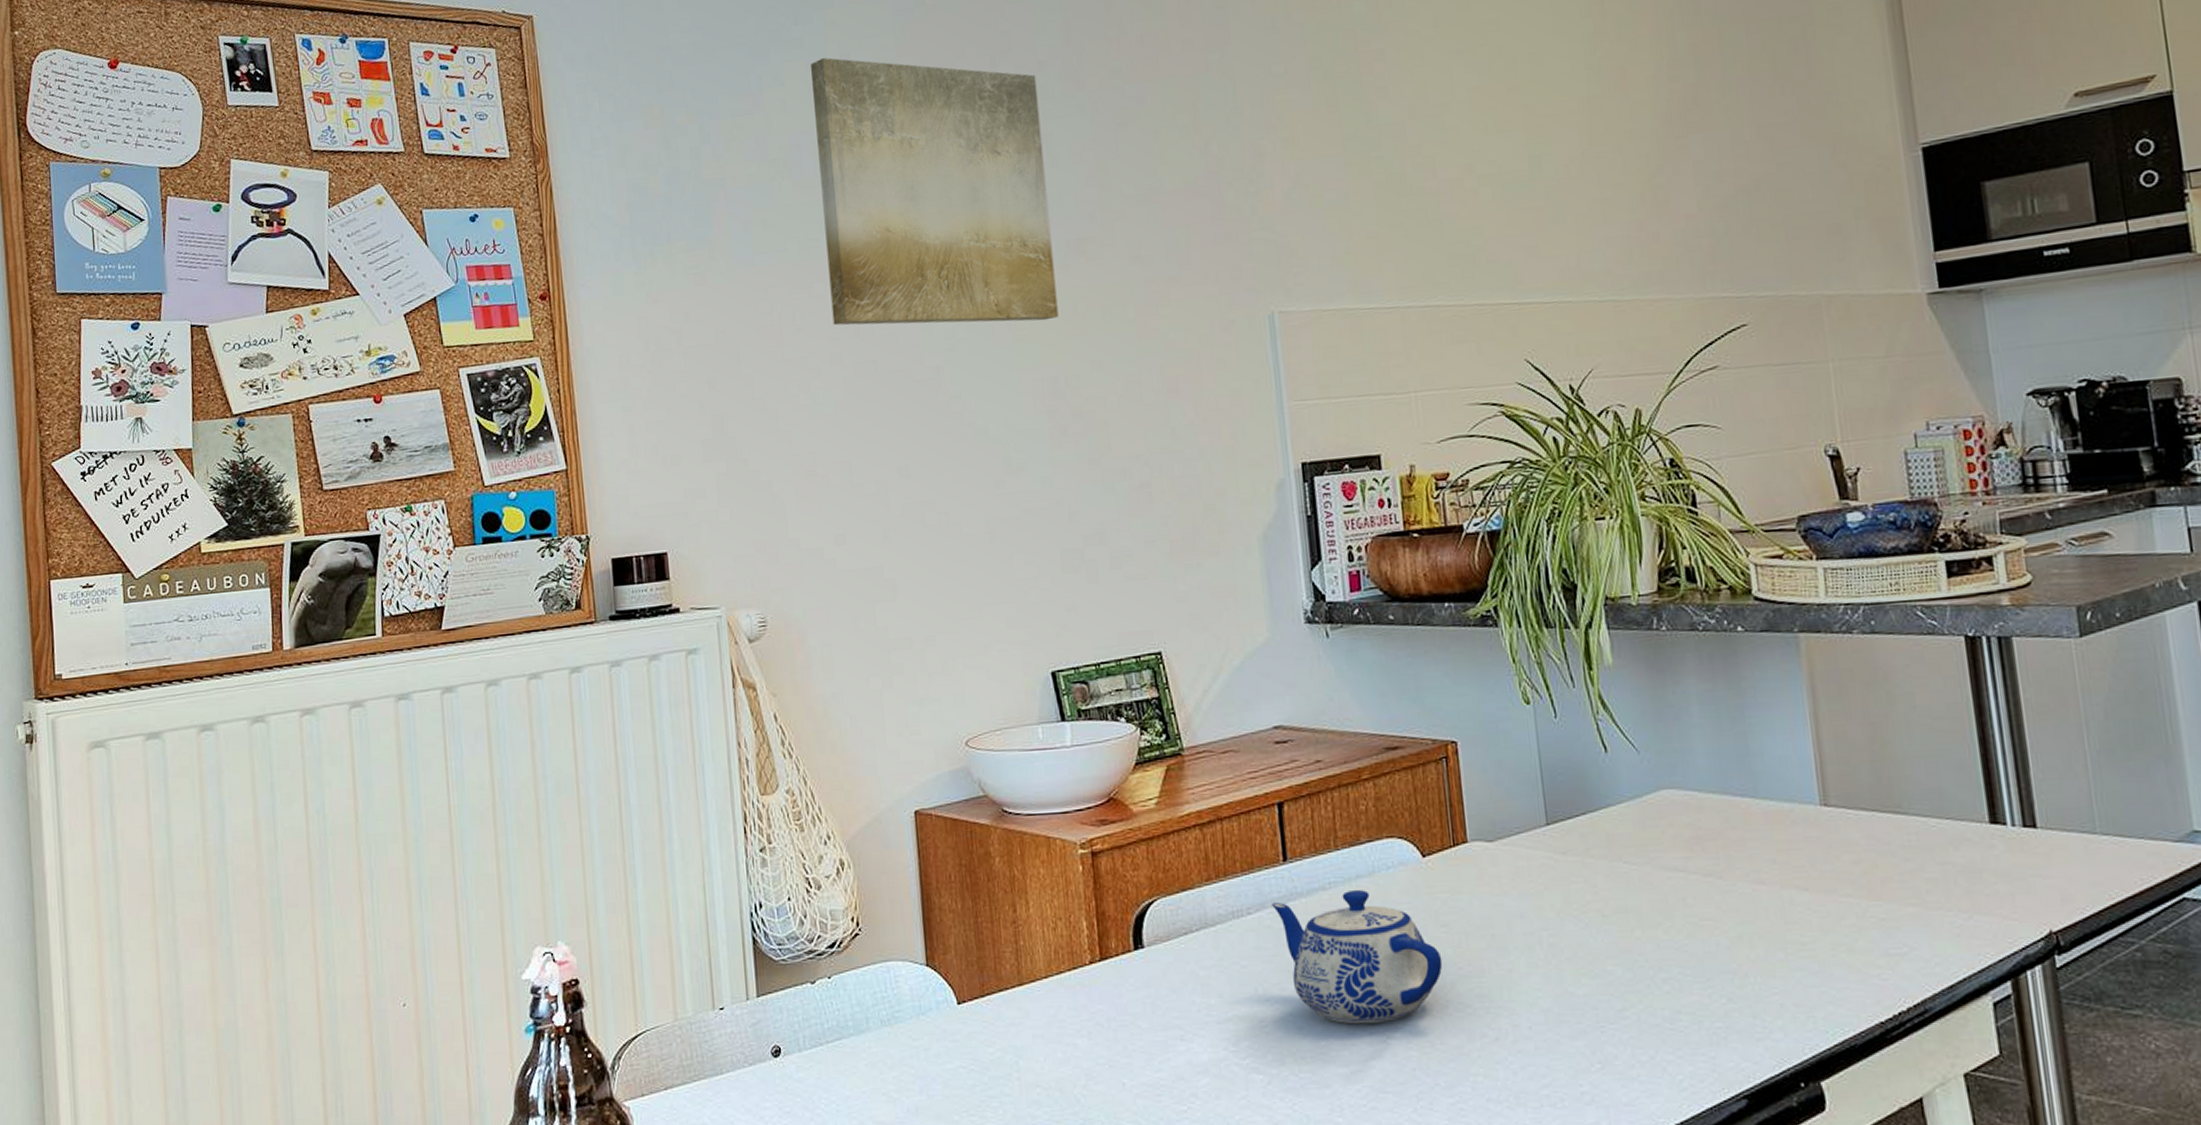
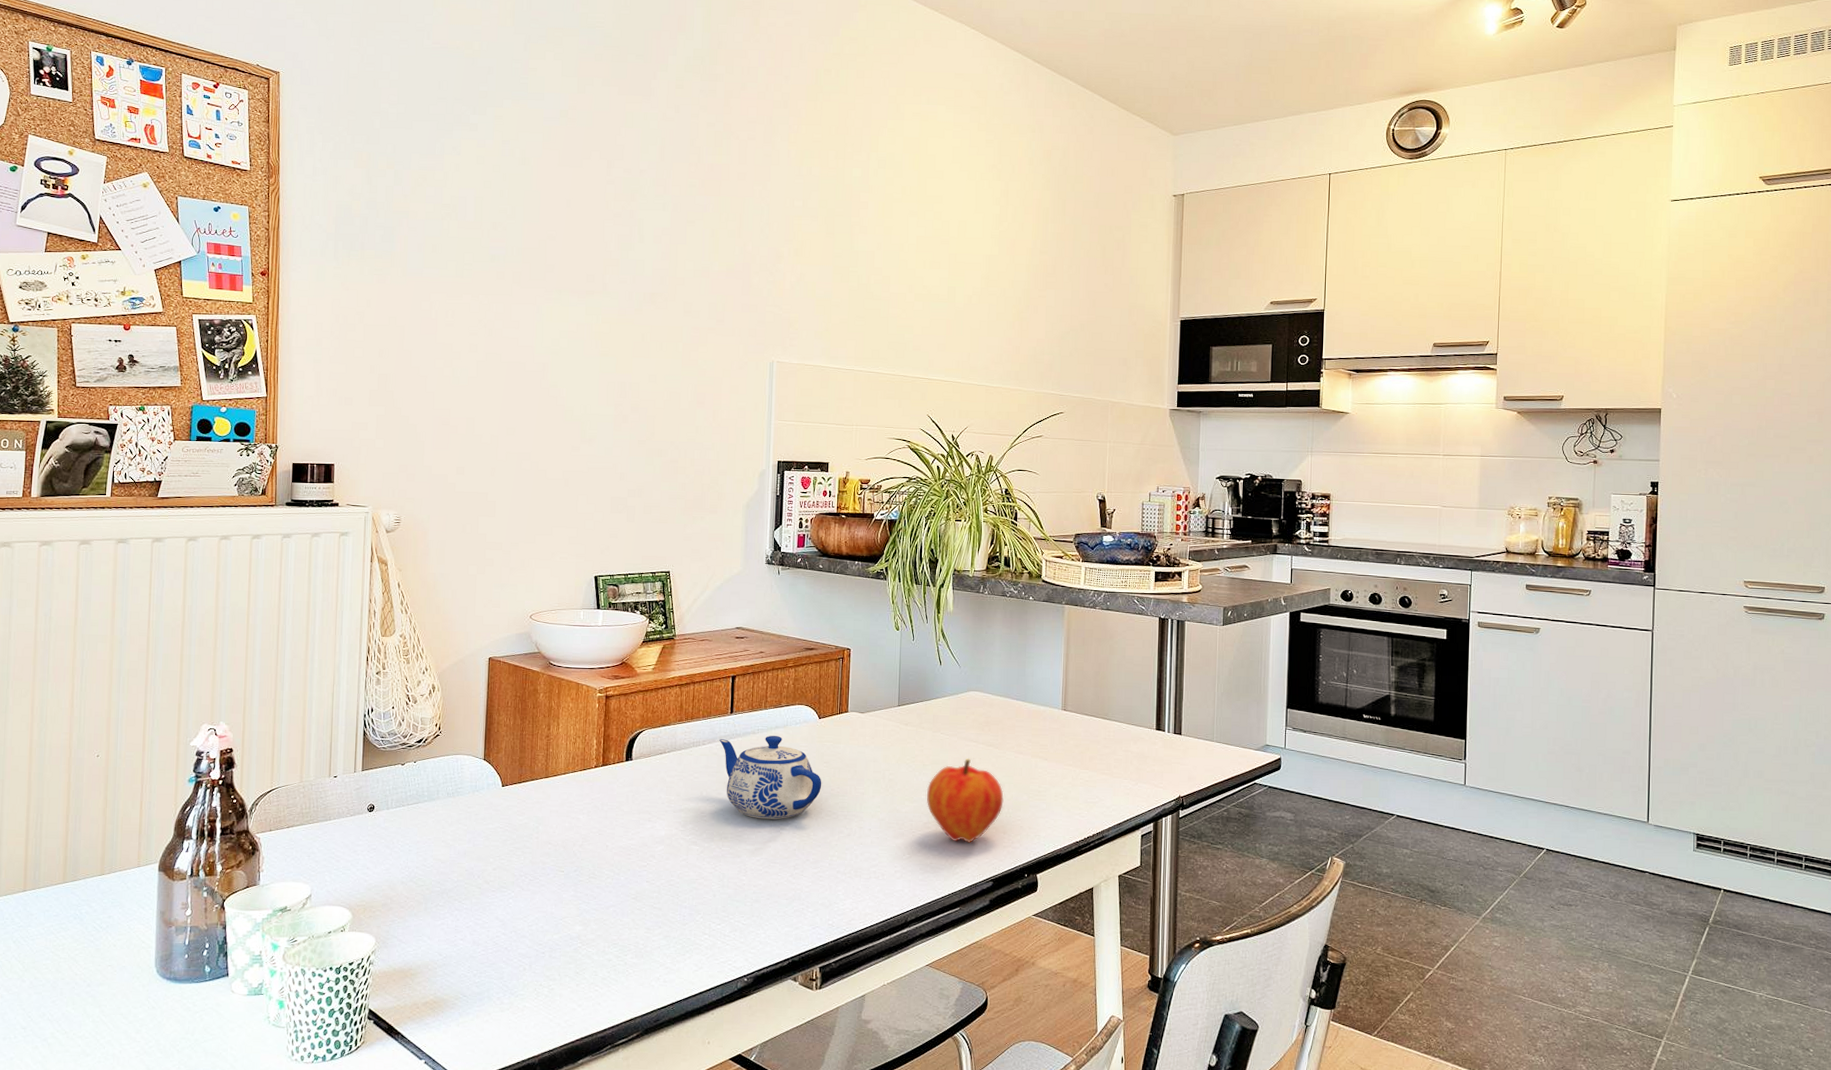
wall art: present [811,57,1059,326] -> none [474,140,637,344]
fruit: none [1614,899,1746,1038] -> present [927,759,1004,843]

